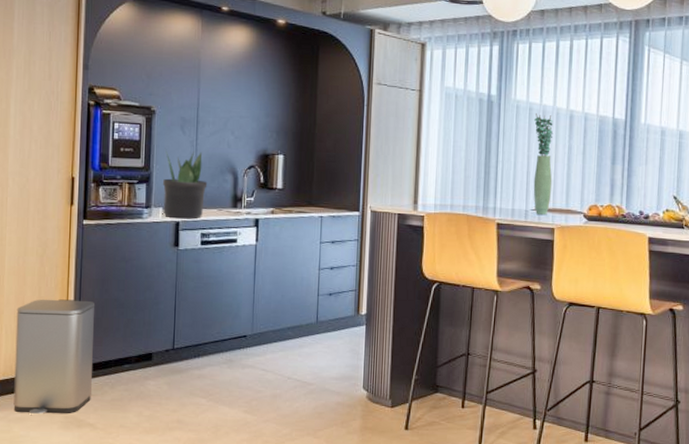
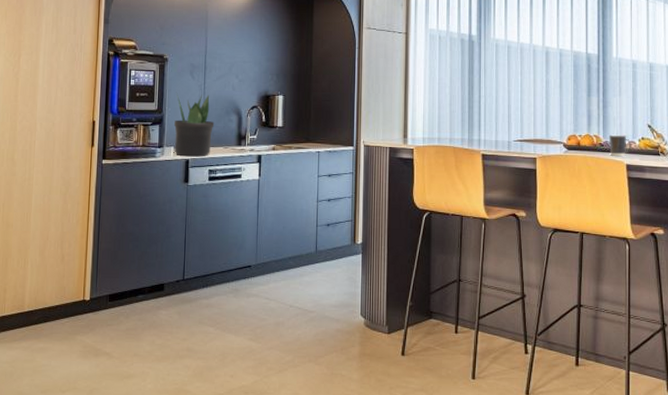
pedal bin: present [13,299,96,415] -> none [37,234,113,345]
vase: present [533,113,554,215] -> none [513,51,532,145]
mug: none [631,205,655,228] -> present [608,134,632,156]

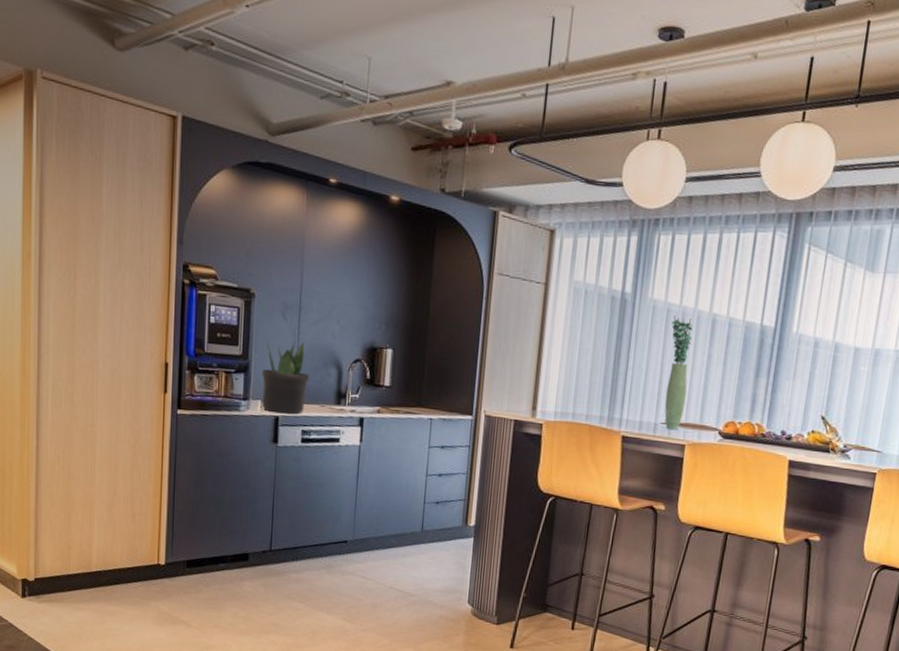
vase: none [513,51,532,145] -> present [664,316,693,430]
mug: present [608,134,632,156] -> none [772,424,799,450]

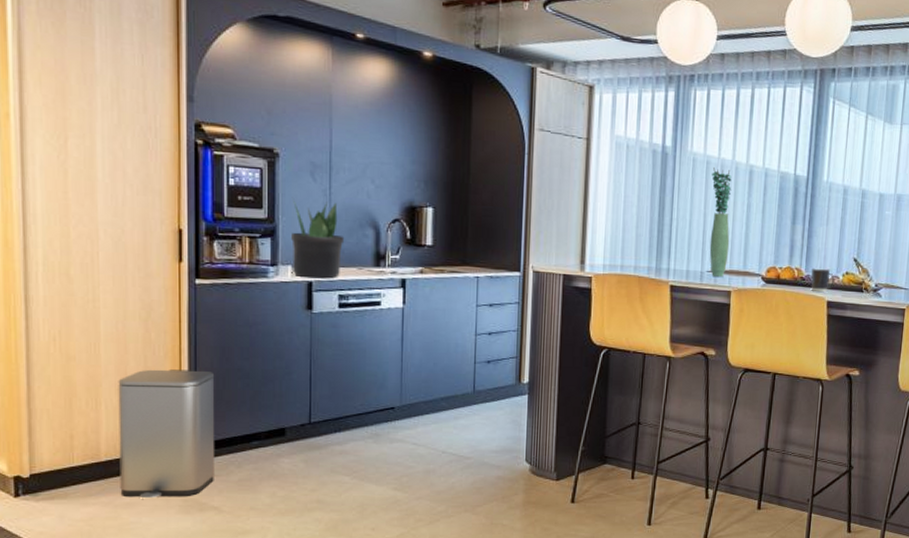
pedal bin: none [107,491,190,610] -> present [118,369,215,499]
mug: none [772,424,799,450] -> present [811,268,835,292]

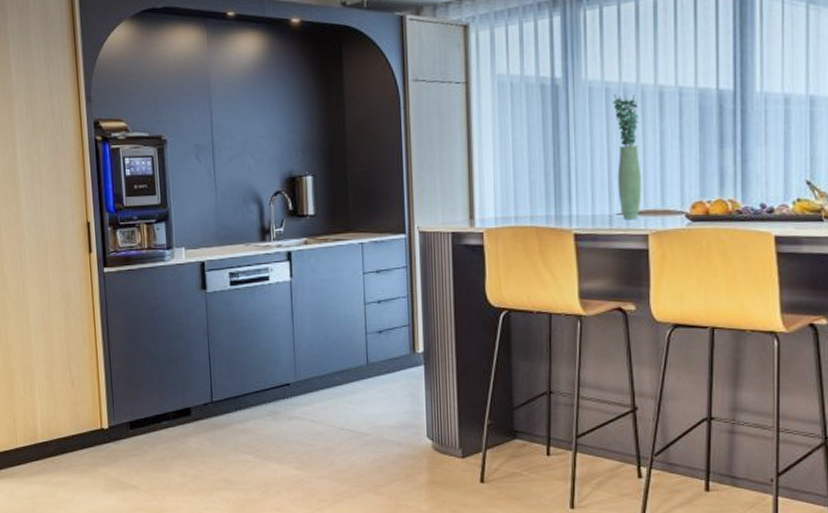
pedal bin: present [118,369,215,499] -> none [47,354,132,478]
planter: present [291,200,345,279] -> none [182,181,231,259]
mug: present [811,268,835,292] -> none [749,197,782,226]

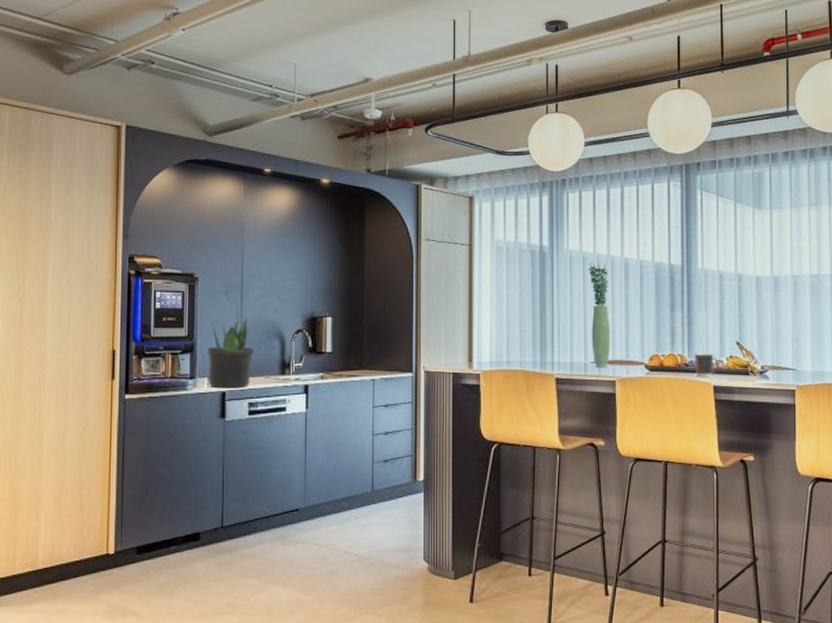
planter: none [182,181,231,259] -> present [208,318,254,389]
mug: none [749,197,782,226] -> present [694,353,719,376]

